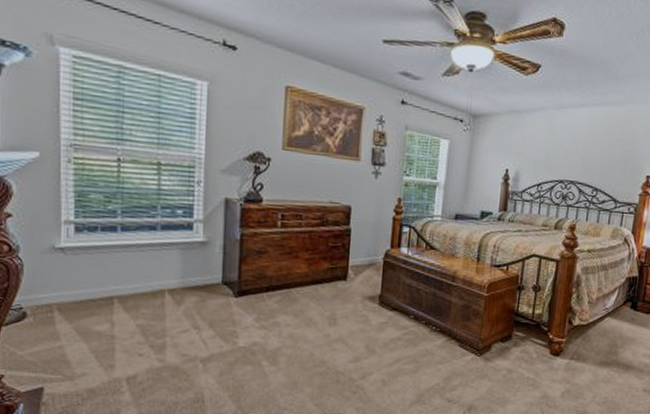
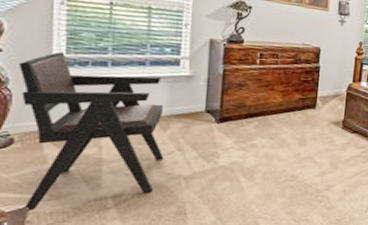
armchair: none [28,216,179,392] -> present [18,52,164,211]

